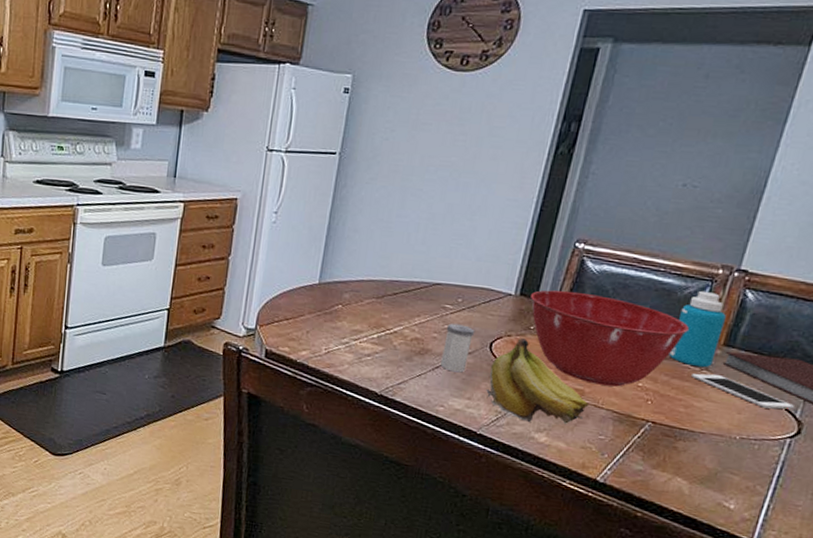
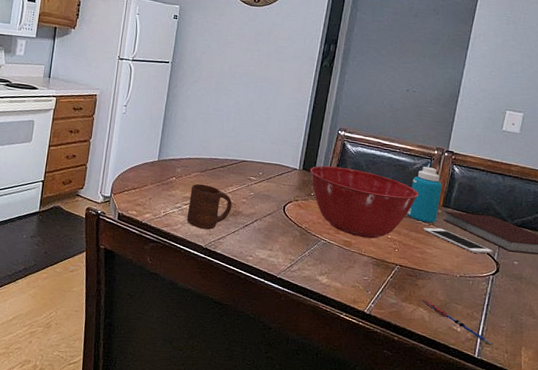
cup: none [355,313,419,372] -> present [186,183,232,230]
salt shaker: present [440,323,475,373] -> none [249,191,273,230]
fruit: present [486,337,588,424] -> none [282,201,355,268]
pen: none [680,467,782,528] -> present [421,299,494,345]

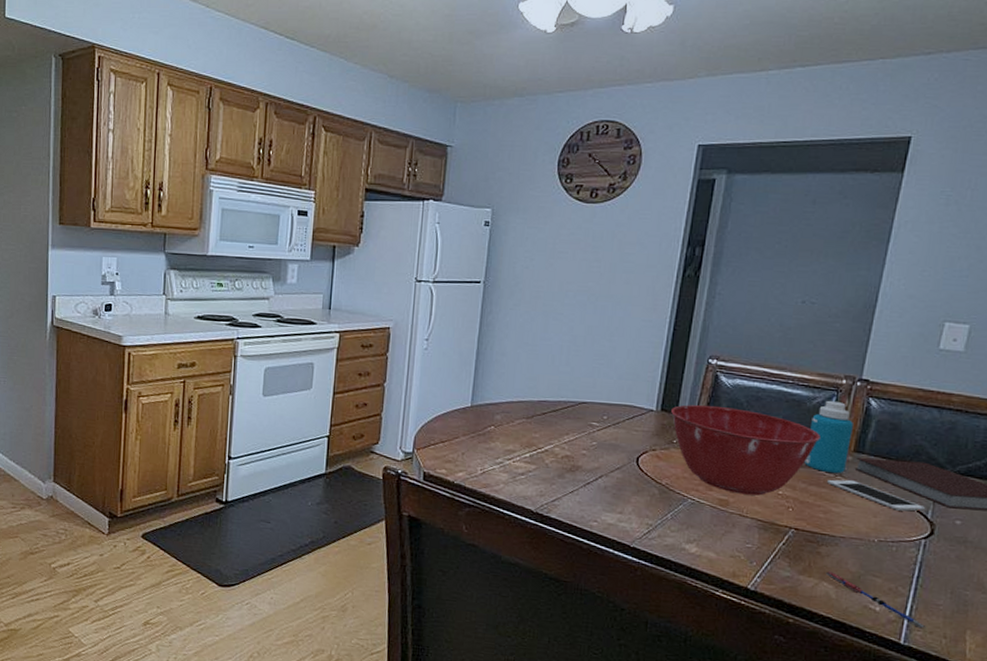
cup: present [186,183,232,230] -> none [510,433,569,490]

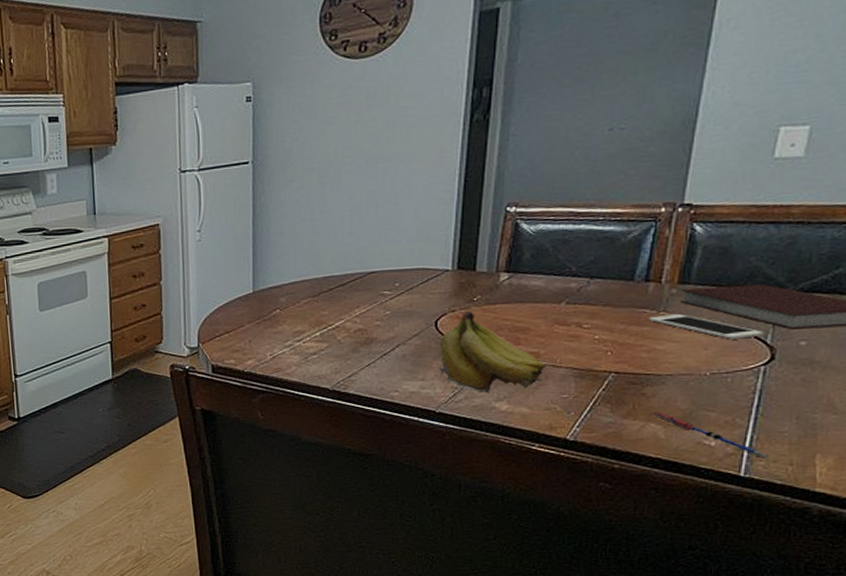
fruit: none [636,451,733,534] -> present [439,310,546,393]
mixing bowl: present [671,405,820,496] -> none [469,255,639,344]
bottle: present [804,400,853,474] -> none [622,232,676,310]

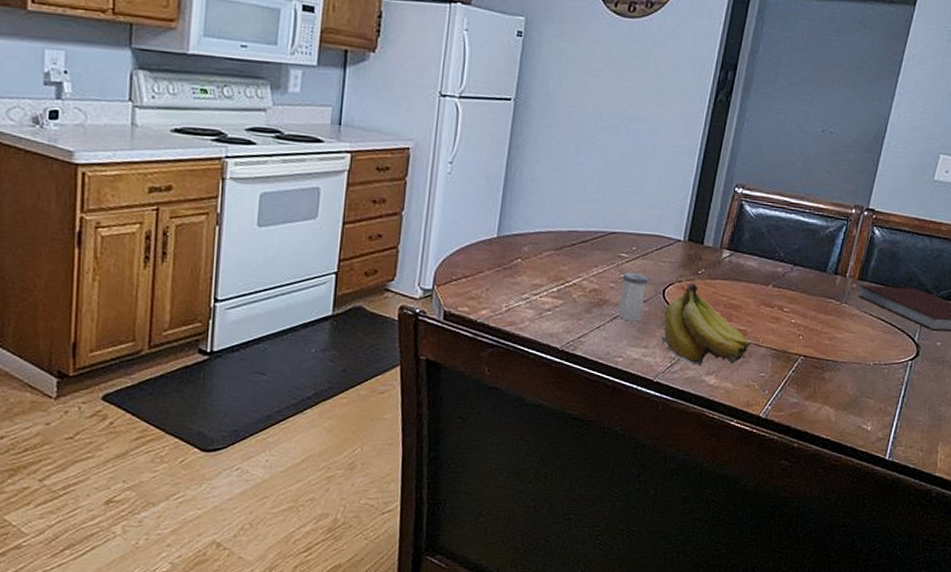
salt shaker: none [388,308,418,356] -> present [618,272,649,322]
cell phone: present [649,314,763,339] -> none [834,307,913,335]
pen: present [652,412,770,457] -> none [827,395,908,443]

